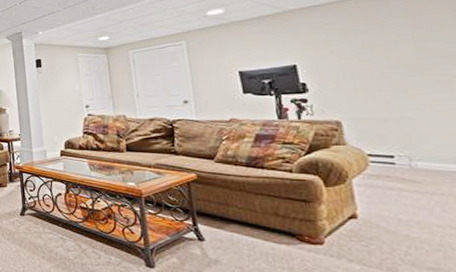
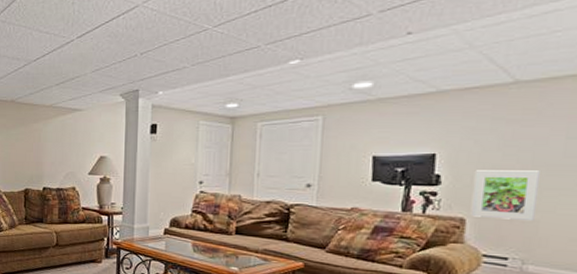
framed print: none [338,72,408,120] -> present [470,170,540,222]

